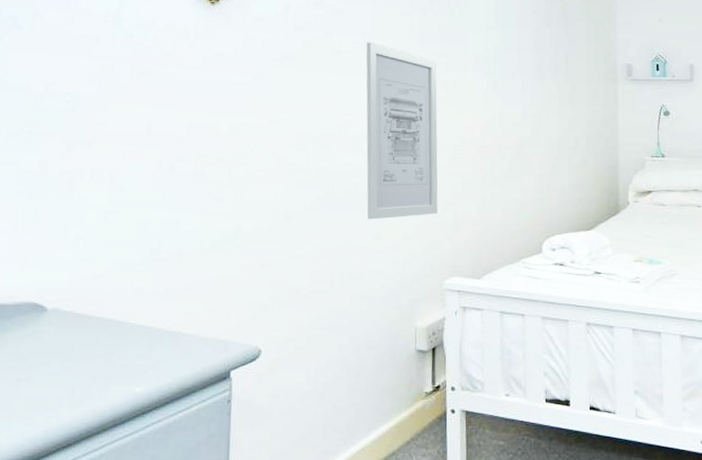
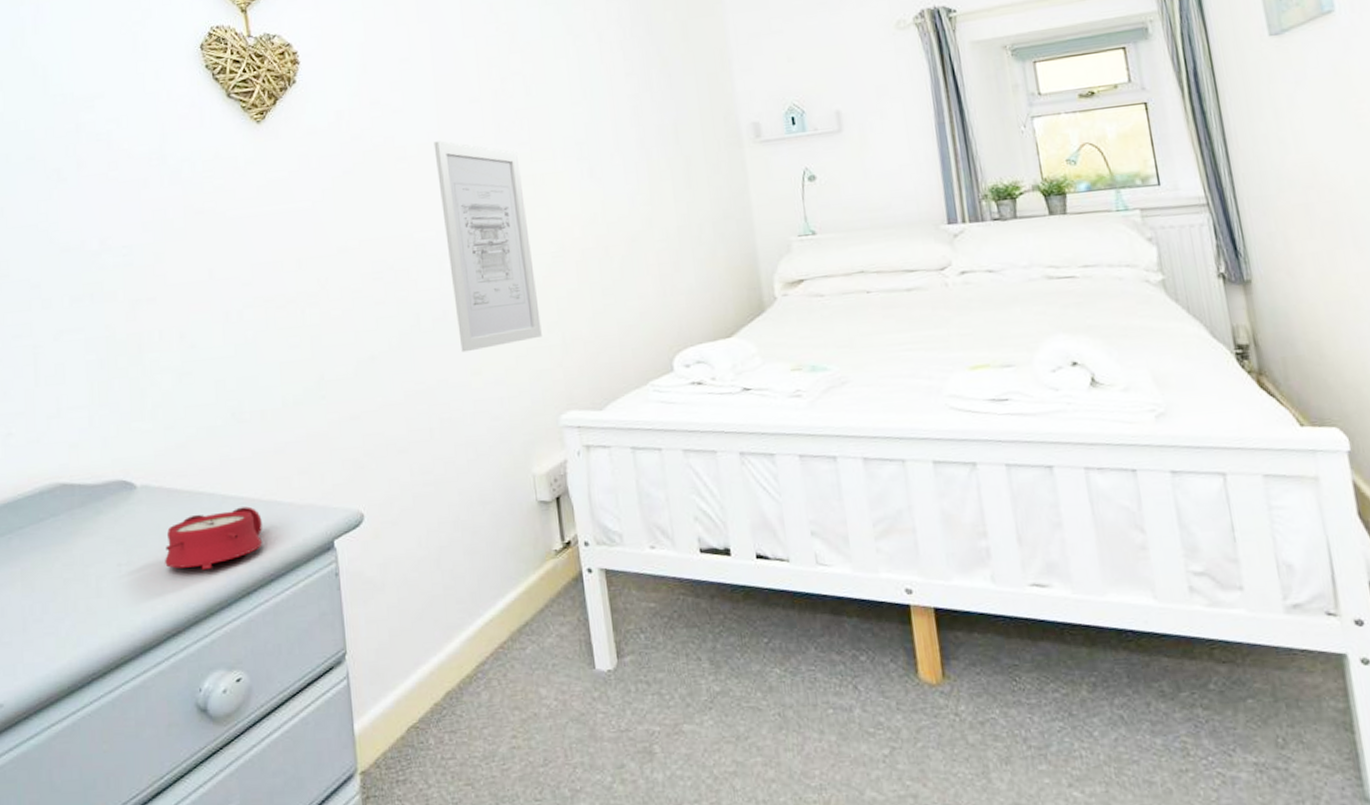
alarm clock: none [65,335,165,390] -> present [165,506,262,571]

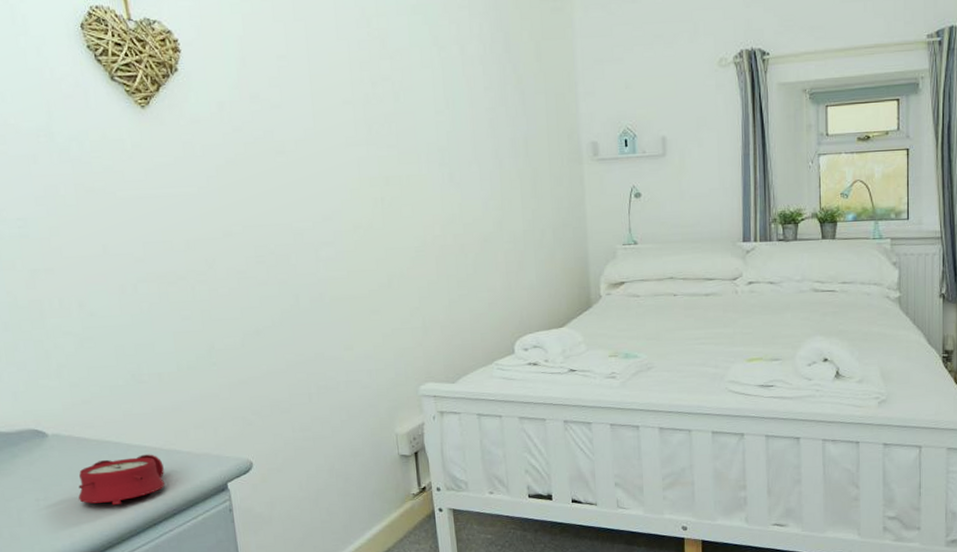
wall art: present [433,141,542,353] -> none [310,138,405,330]

